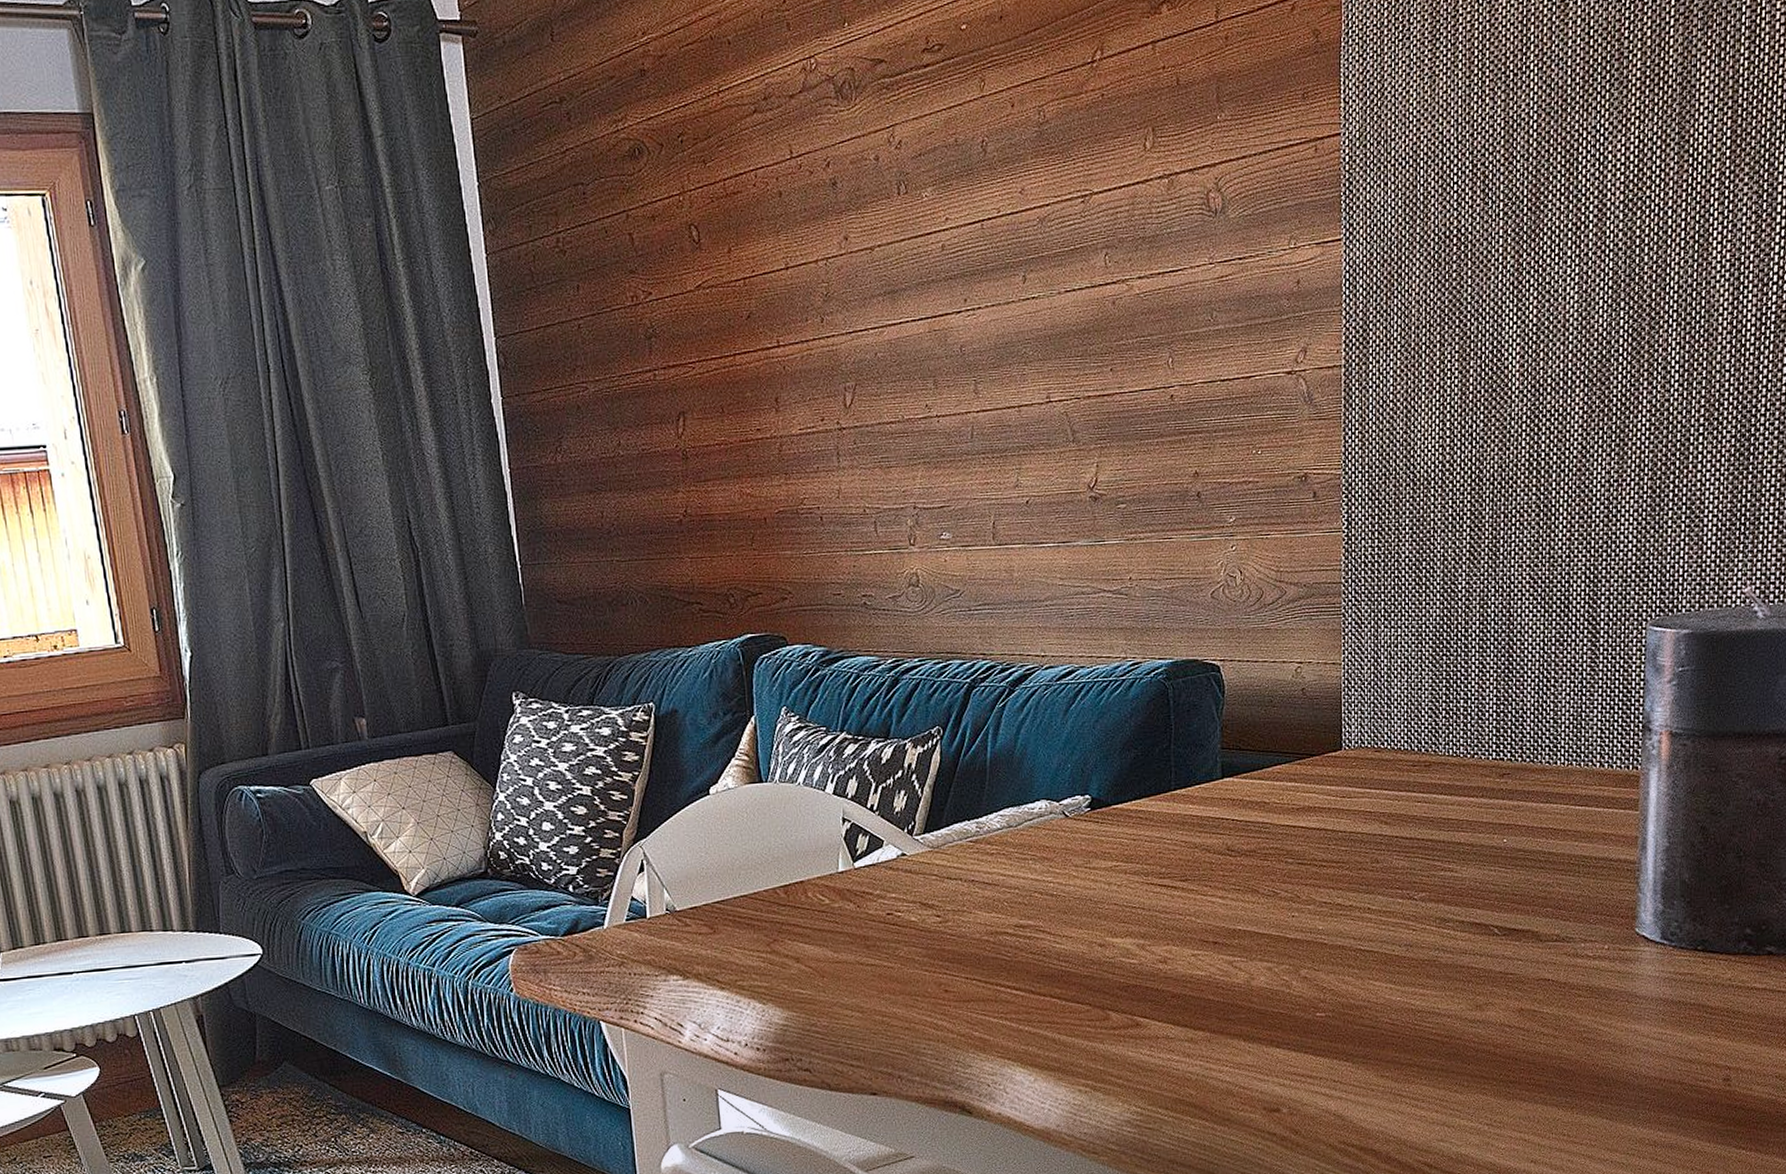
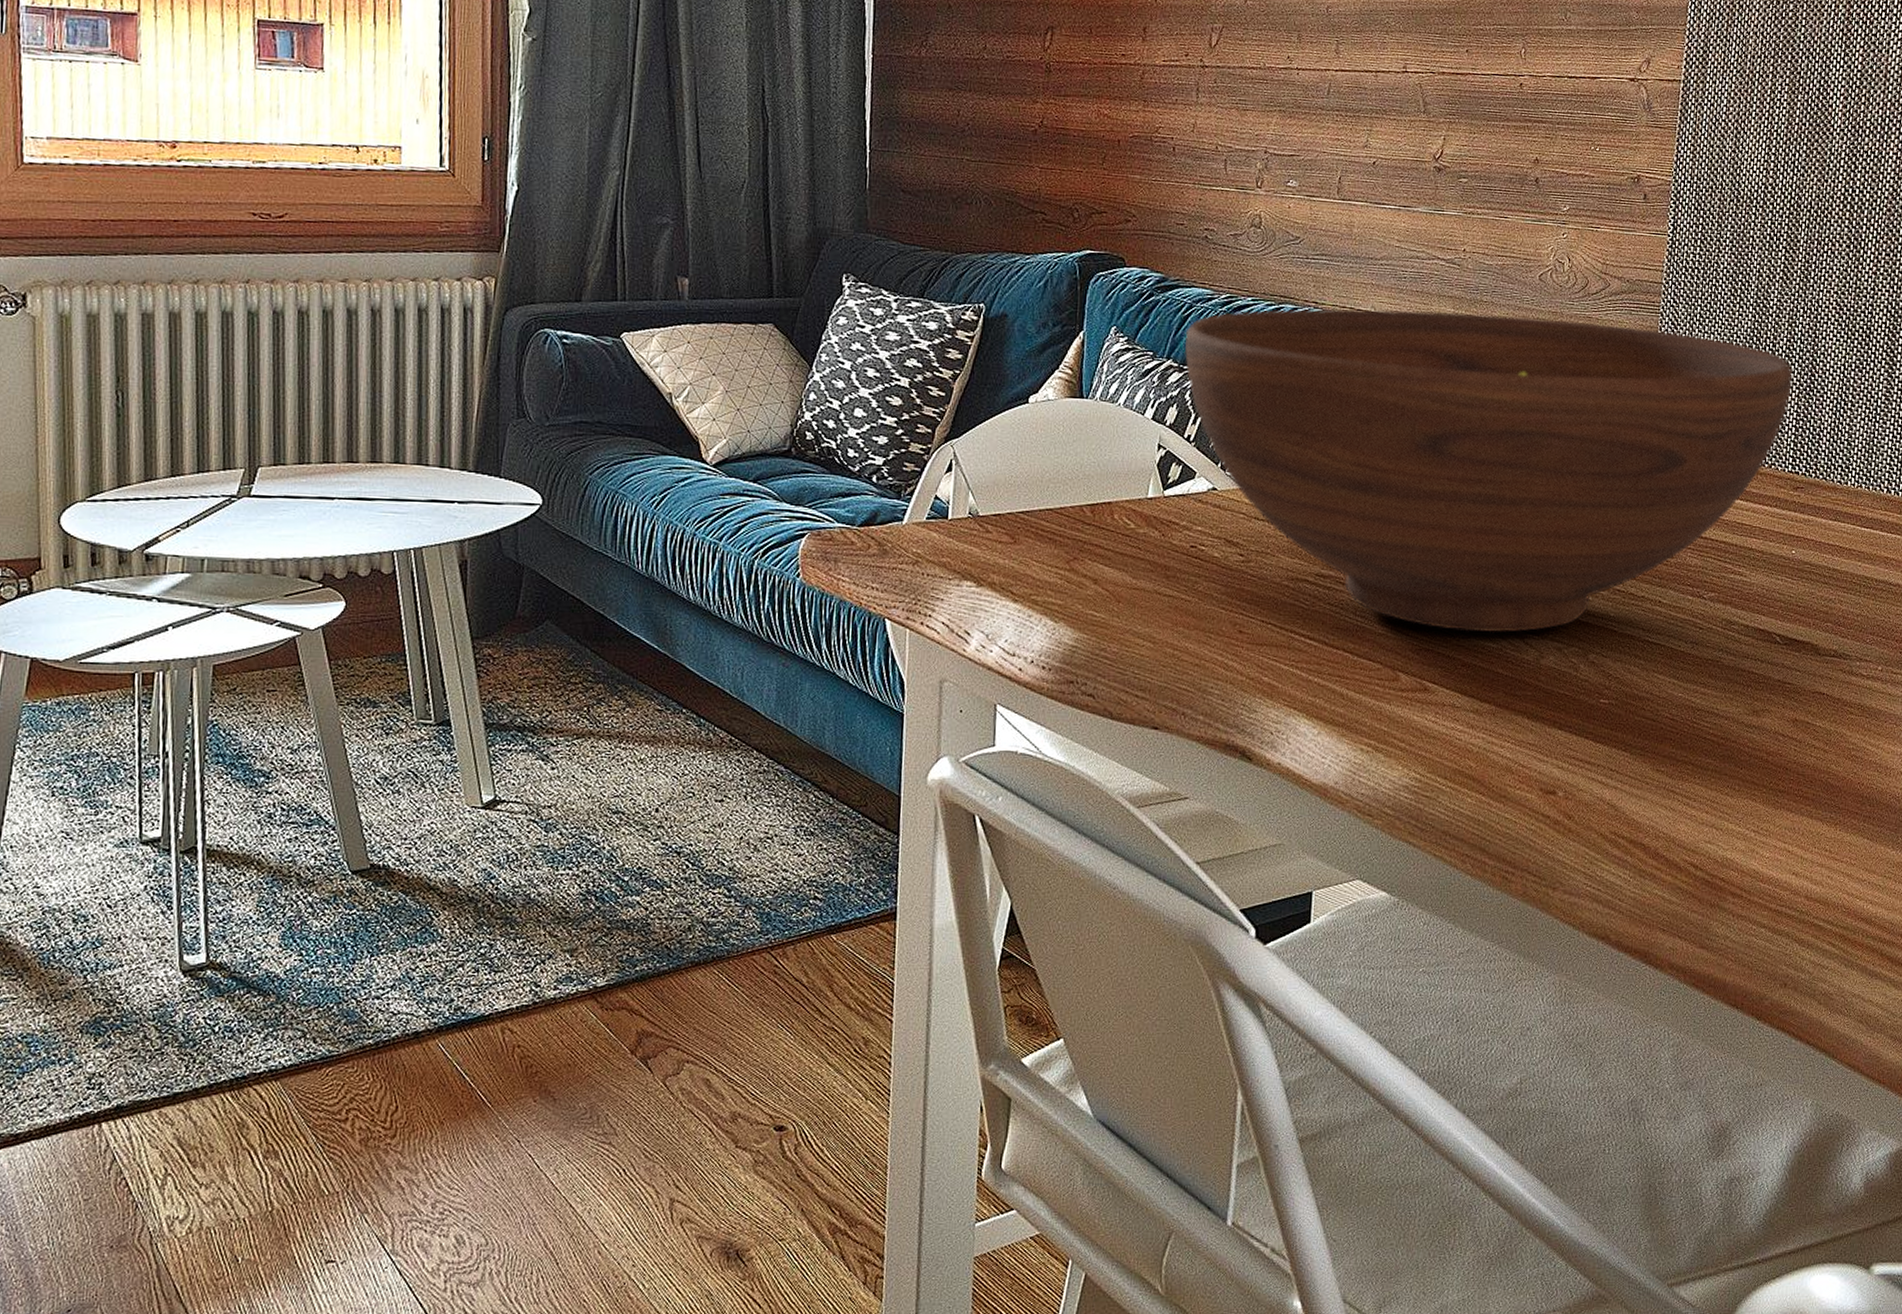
fruit bowl: none [855,631,1489,963] -> present [1184,308,1793,633]

